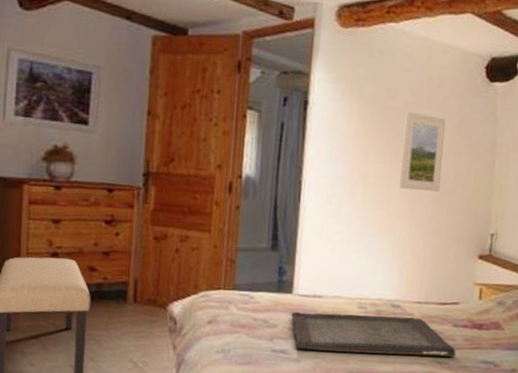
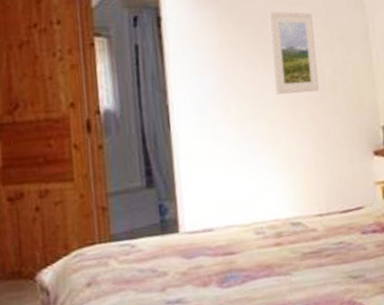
serving tray: present [291,311,457,357] -> none [181,232,371,295]

